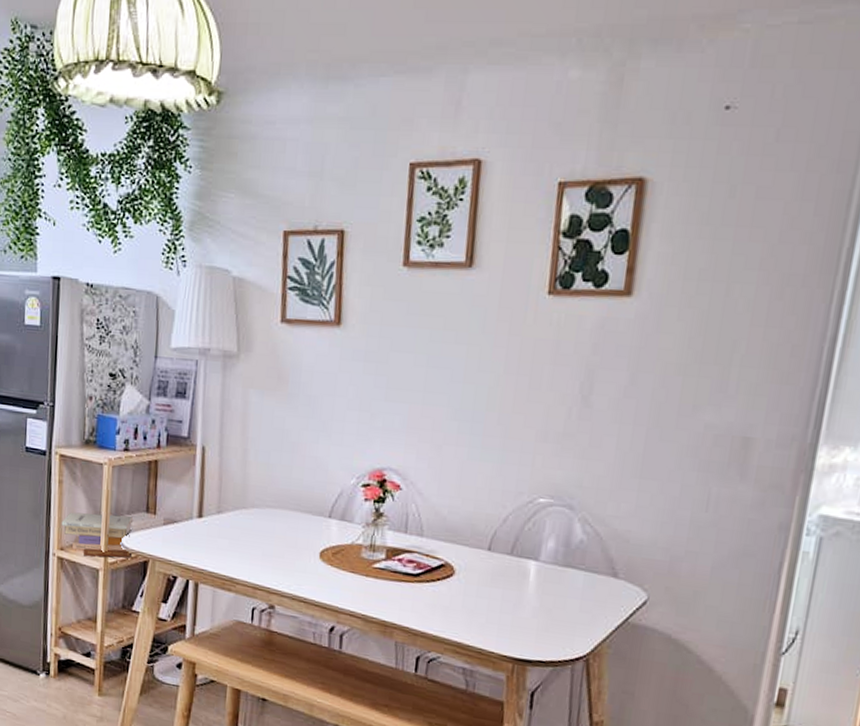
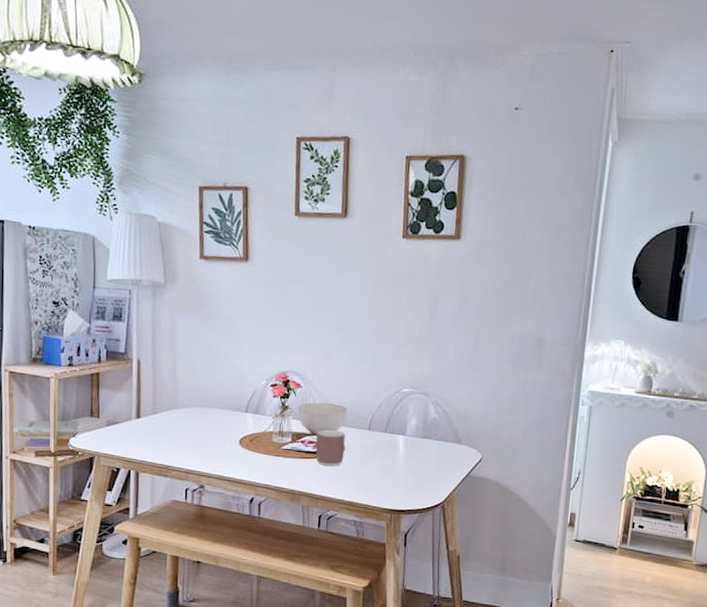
bowl: none [395,510,461,552] -> present [297,403,347,435]
mug: none [416,546,457,595] -> present [315,429,346,466]

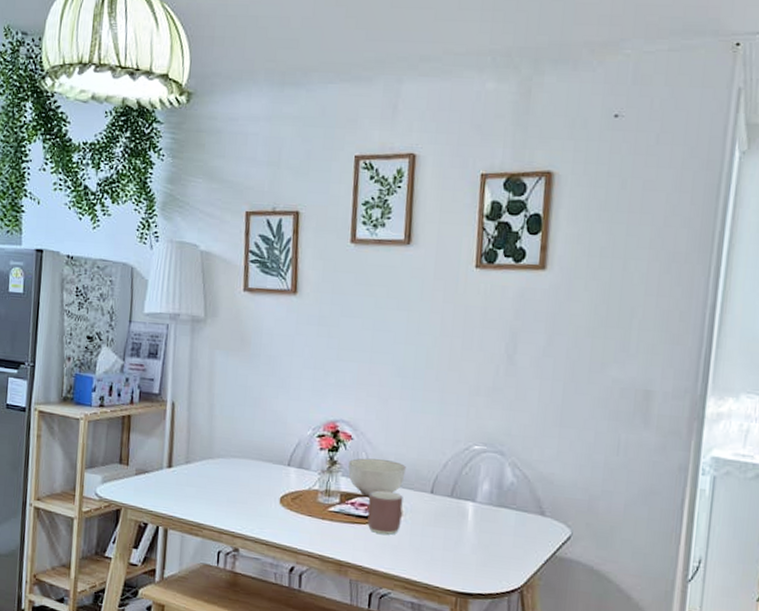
books: present [13,420,80,458] -> none [38,464,107,507]

